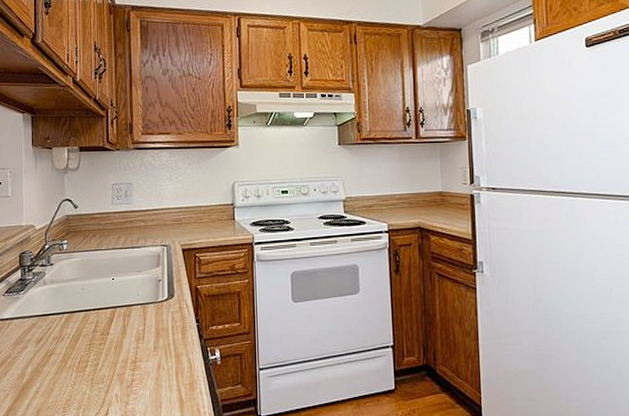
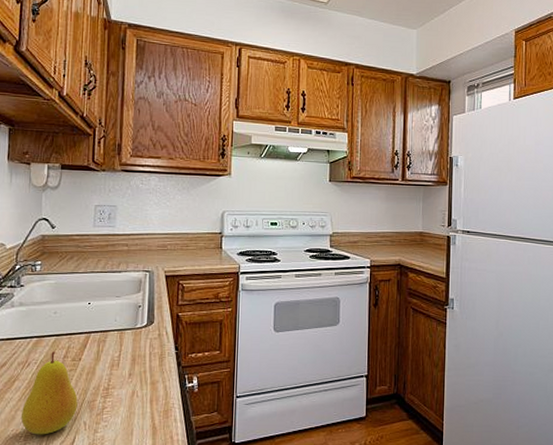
fruit: none [59,326,109,407] -> present [21,351,78,435]

